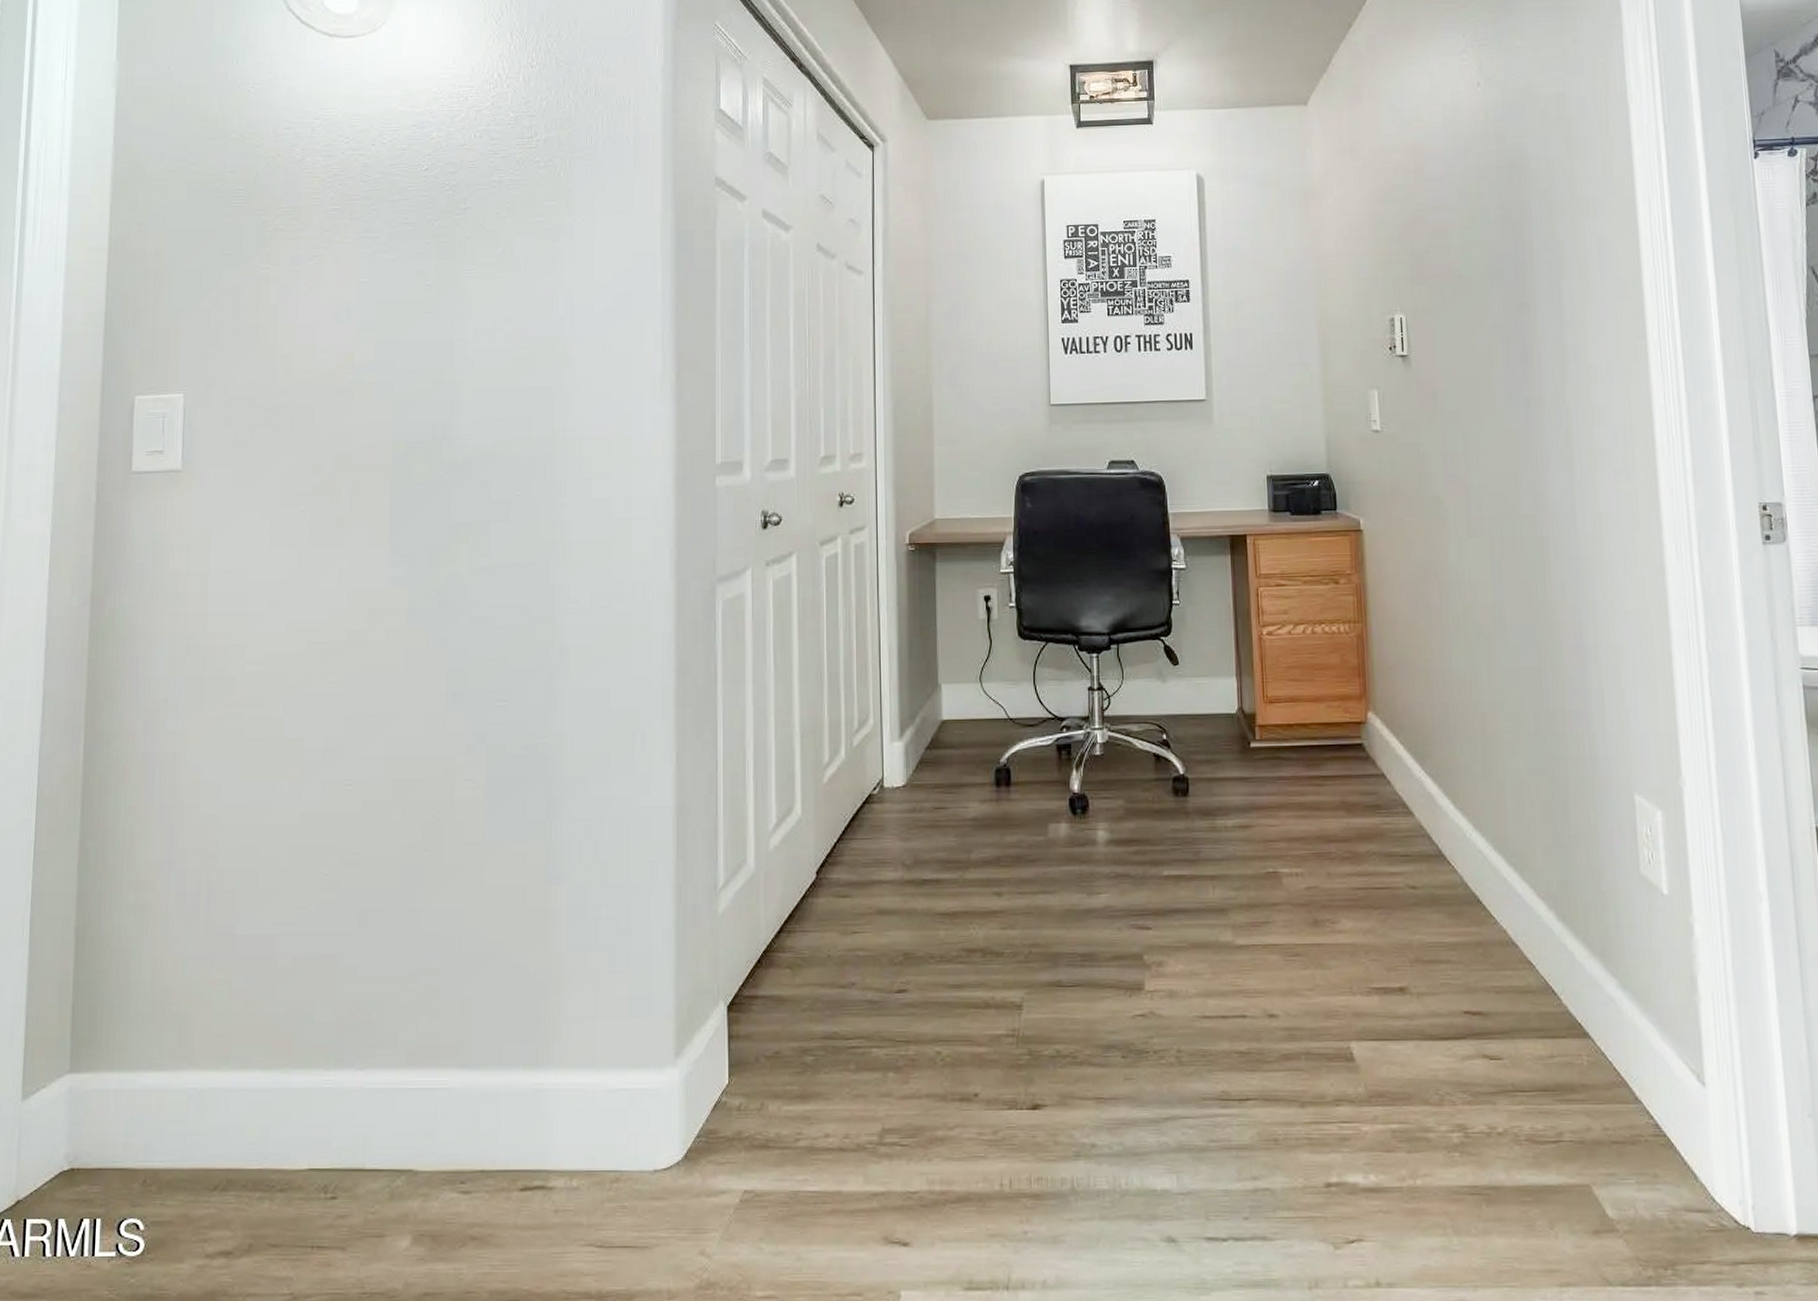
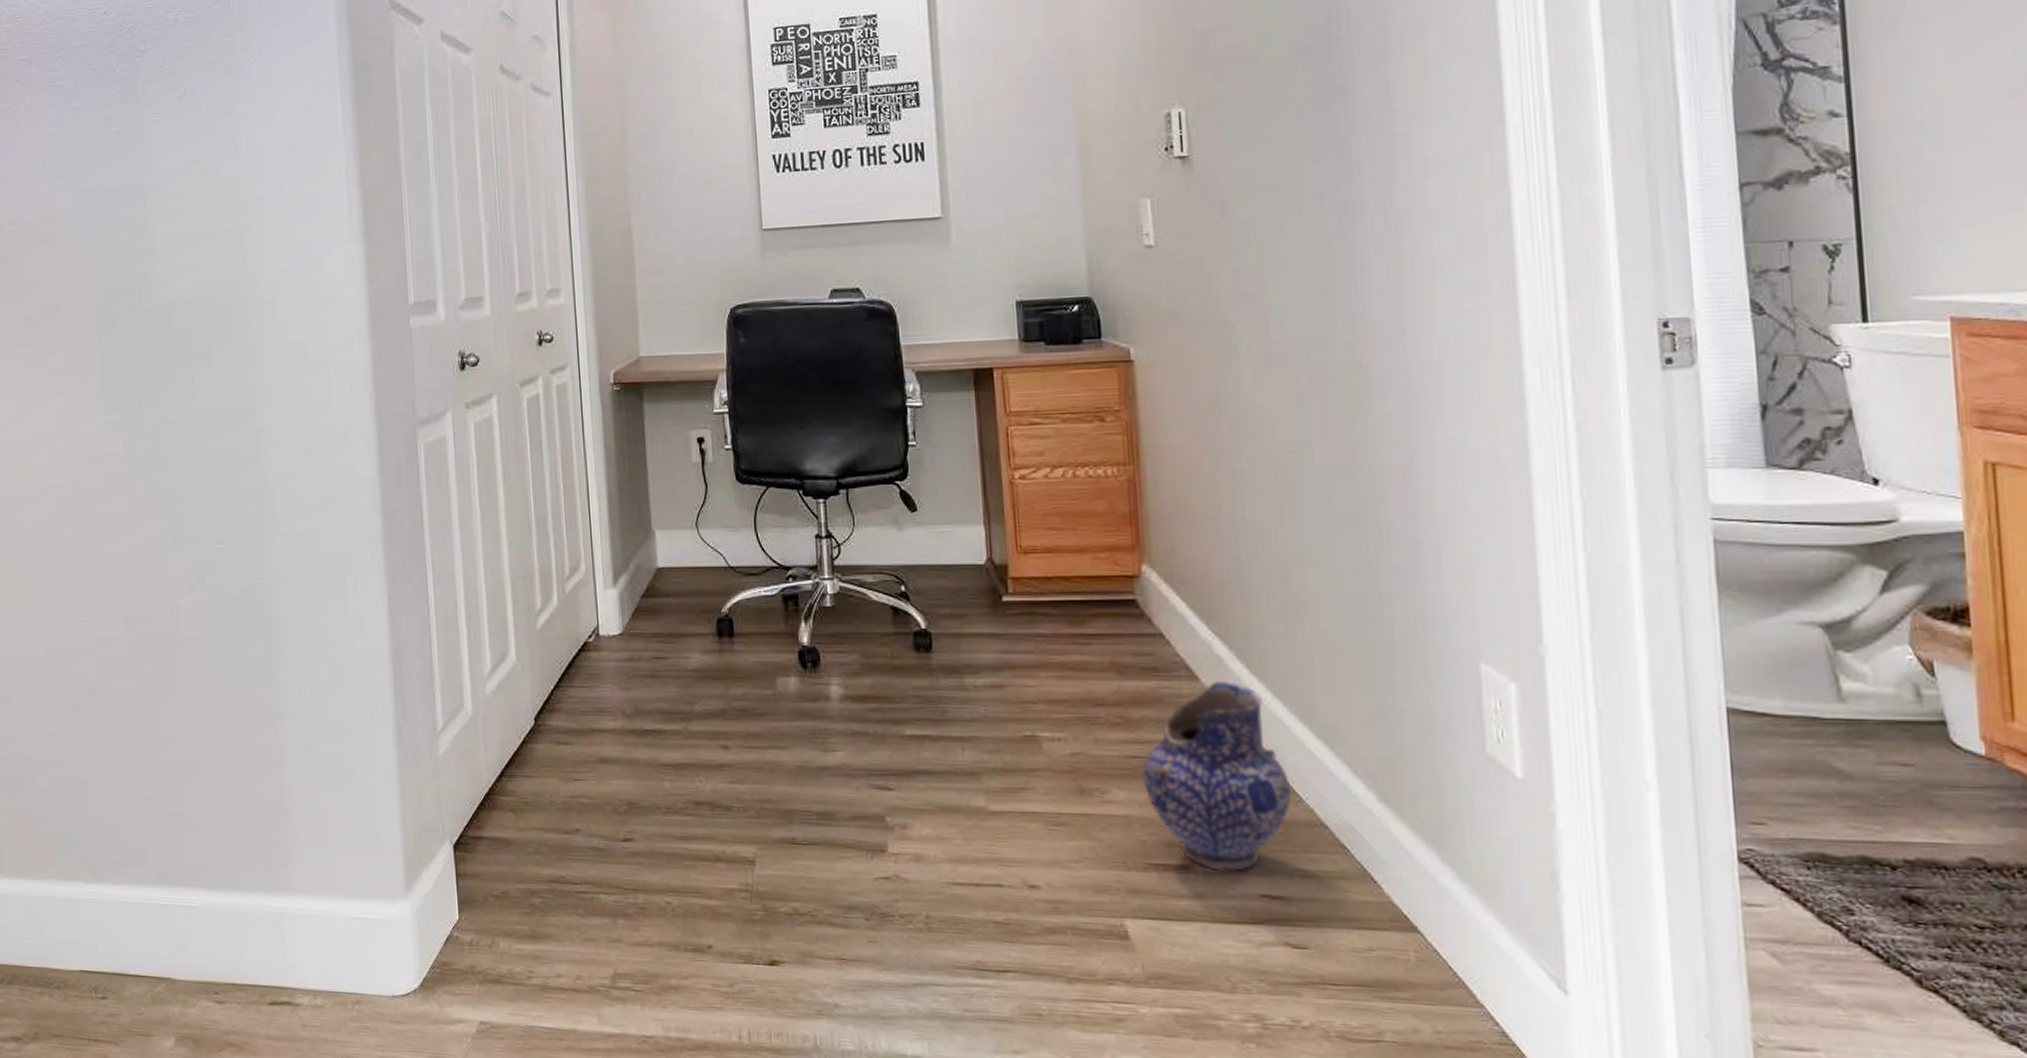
pottery: none [1365,815,1488,991] -> present [1141,680,1291,871]

